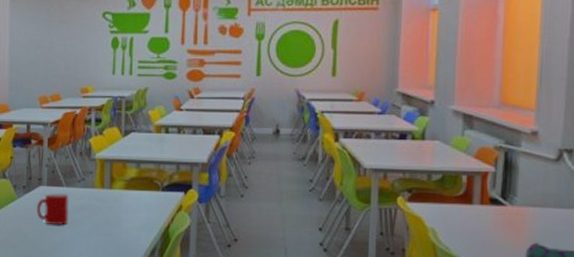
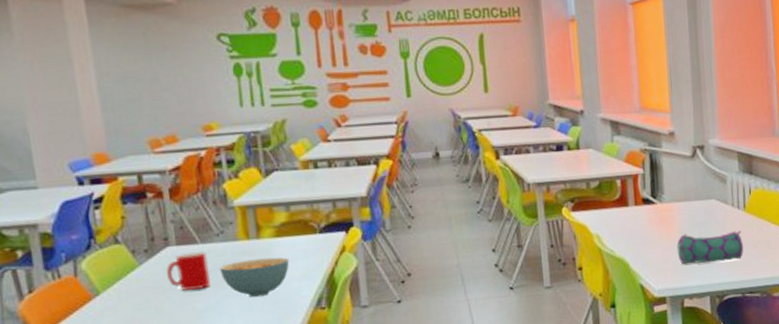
cereal bowl: none [76,206,134,239] -> present [219,257,290,297]

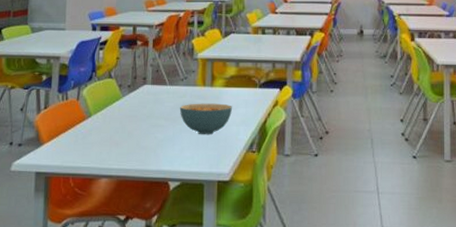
cup: present [166,250,211,291] -> none [141,91,172,122]

